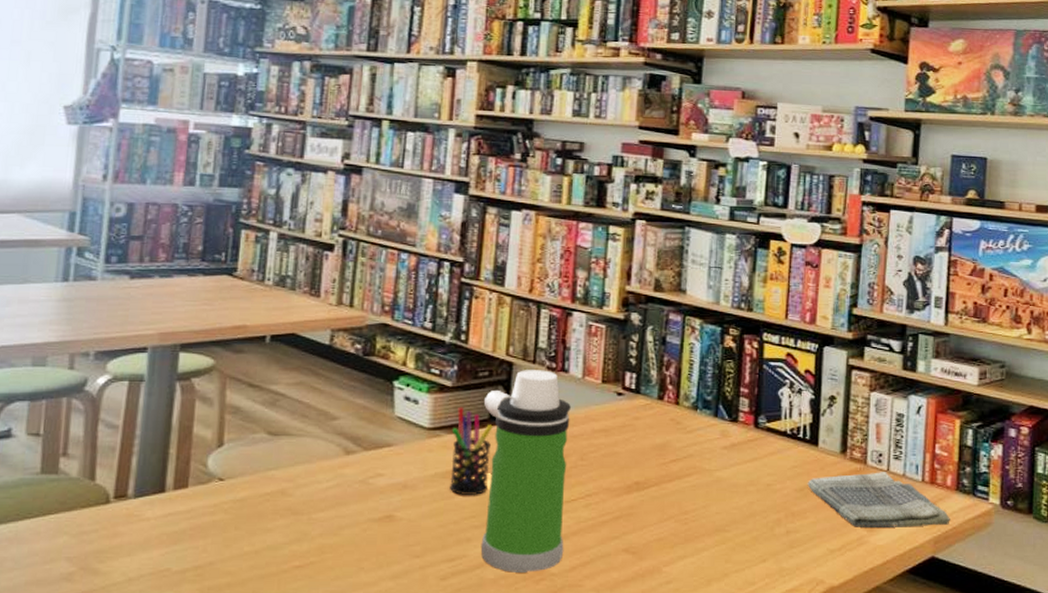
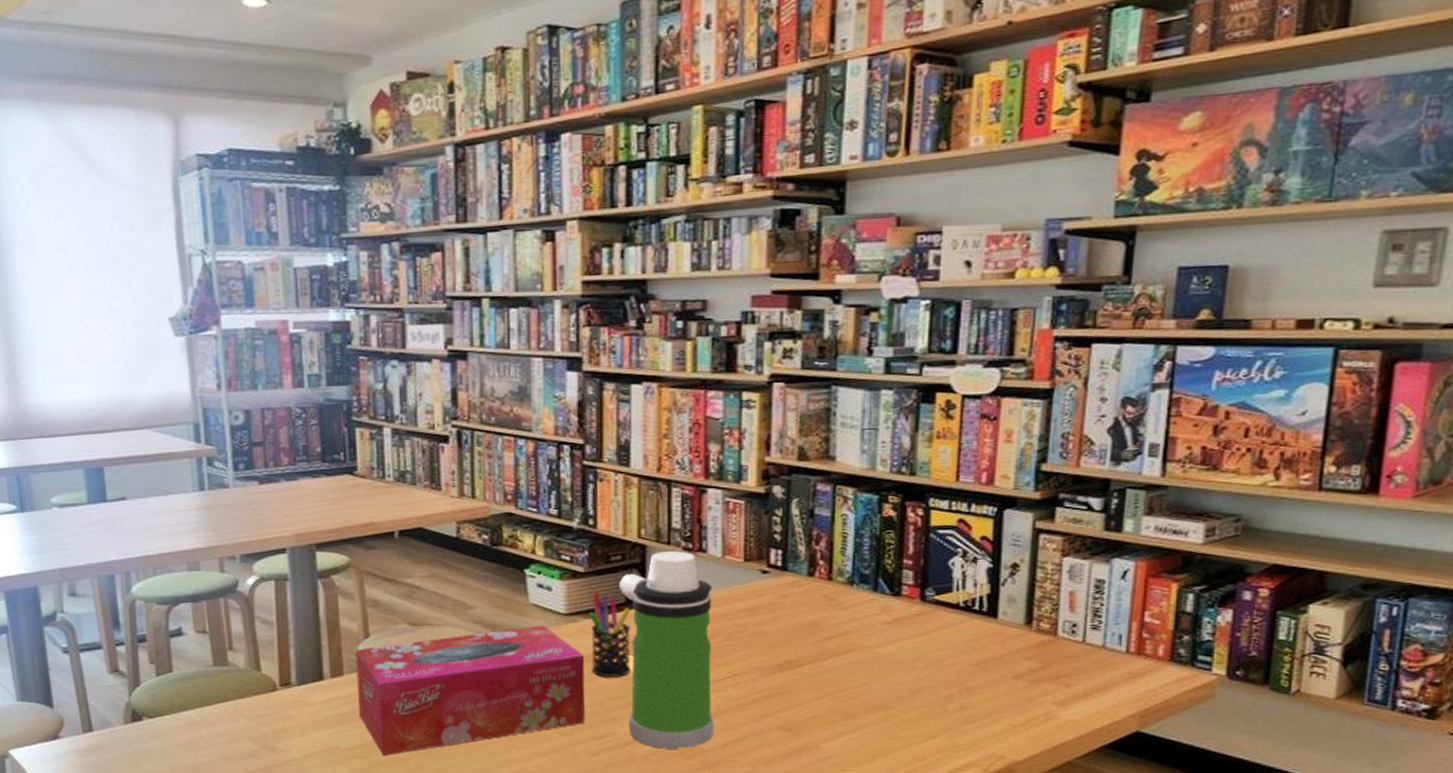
tissue box: none [197,440,444,579] -> present [355,626,585,755]
dish towel: present [807,472,950,527] -> none [984,643,1161,702]

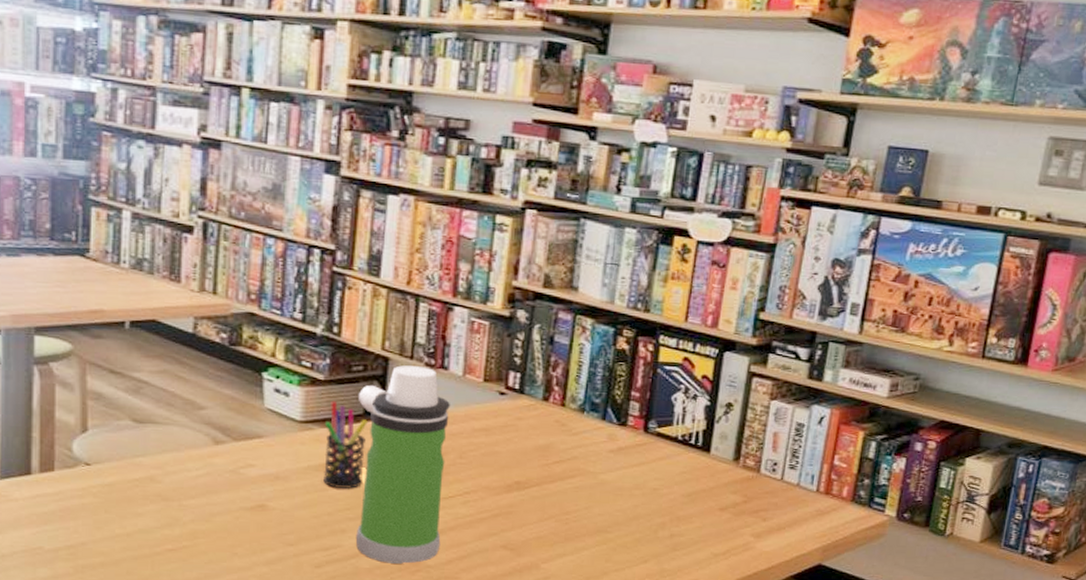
tissue box: present [355,626,585,755] -> none [67,431,317,559]

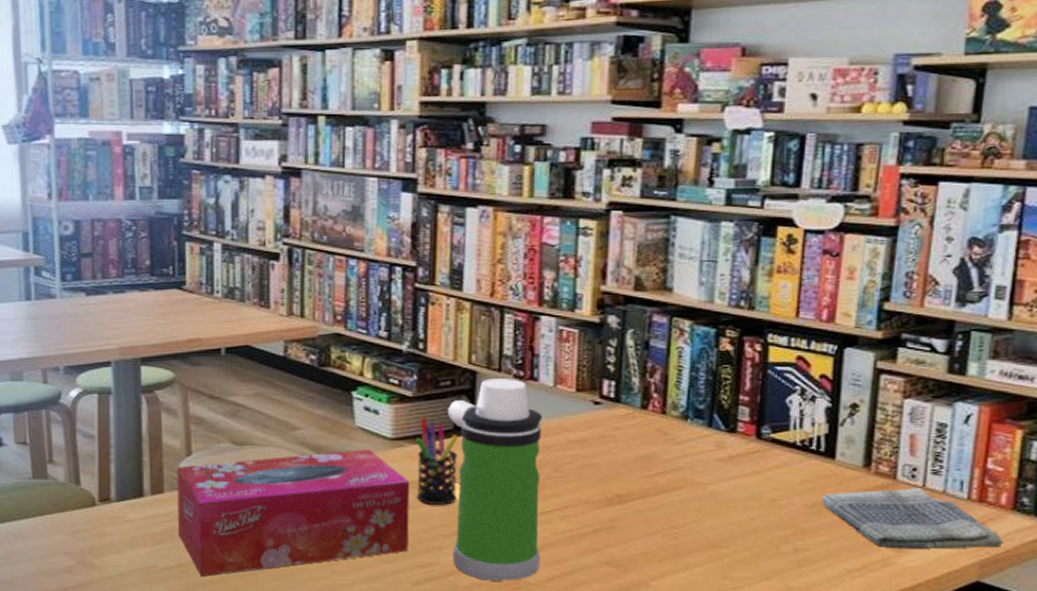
tissue box: none [67,431,317,559] -> present [176,450,410,576]
dish towel: none [695,480,842,536] -> present [820,488,1003,549]

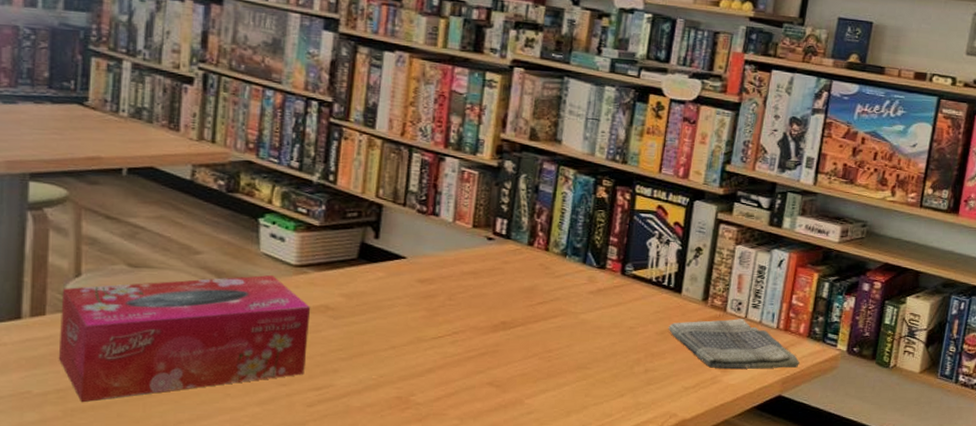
pen holder: present [415,417,458,506] -> none [317,245,361,331]
water bottle: present [447,379,542,581] -> none [347,212,441,402]

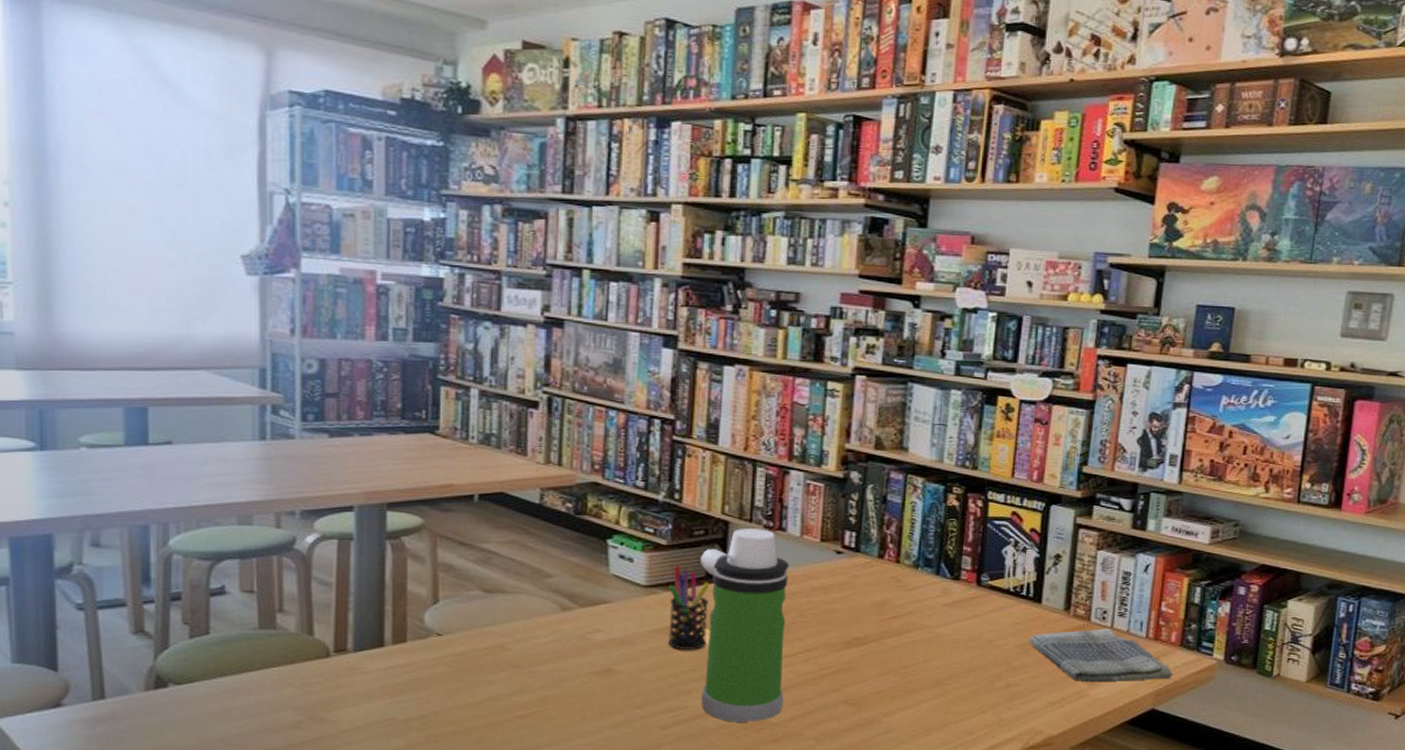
tissue box: present [58,275,311,402] -> none [420,597,662,727]
pen holder: none [317,245,361,331] -> present [668,565,710,651]
water bottle: none [347,212,441,402] -> present [700,528,789,722]

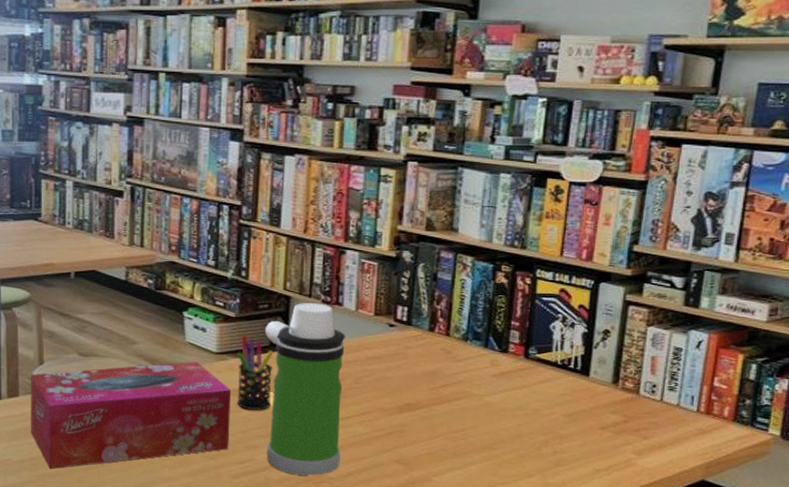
tissue box: none [420,597,662,727] -> present [30,362,232,469]
dish towel: present [1029,628,1173,681] -> none [576,401,725,453]

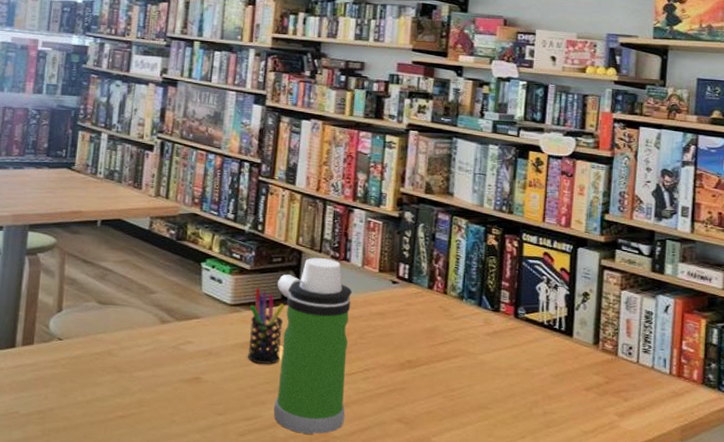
tissue box: present [30,362,232,469] -> none [41,313,243,423]

